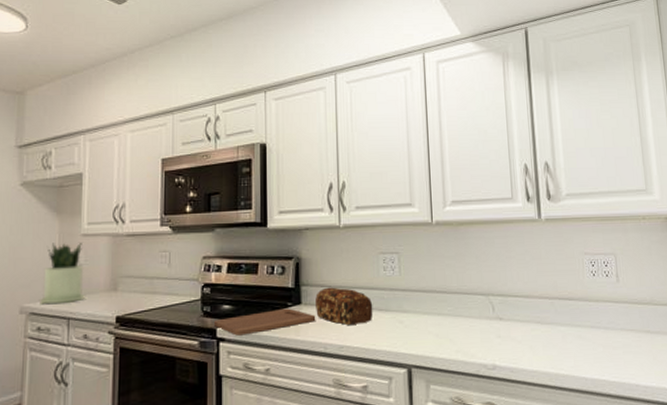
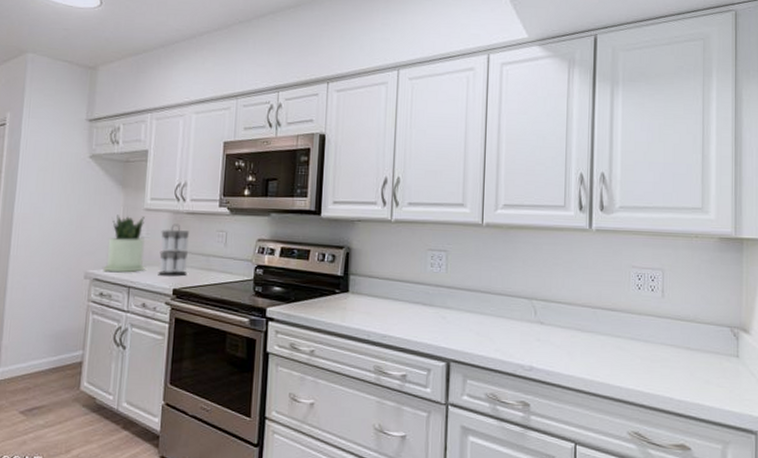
spice rack: none [99,247,131,304] -> present [158,224,189,277]
cutting board: present [213,308,316,336] -> none [264,295,362,317]
bread loaf: present [315,287,373,325] -> none [362,278,418,316]

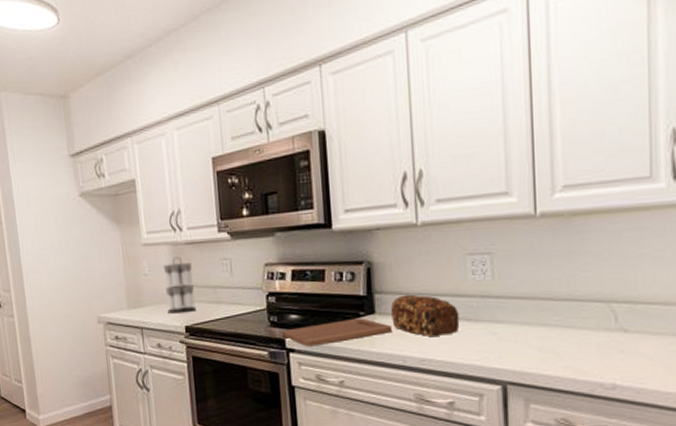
planter: present [102,214,146,273] -> none [112,253,155,315]
cutting board: none [264,295,362,317] -> present [281,318,393,347]
bread loaf: none [362,278,418,316] -> present [391,294,460,336]

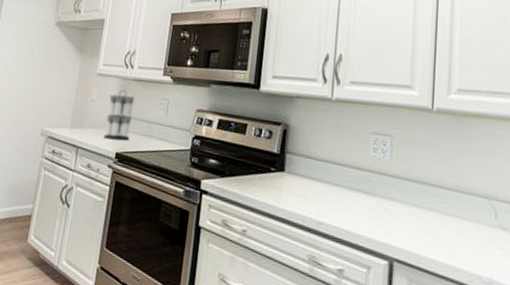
cutting board: present [281,318,393,347] -> none [199,171,298,192]
bread loaf: present [391,294,460,336] -> none [298,159,358,203]

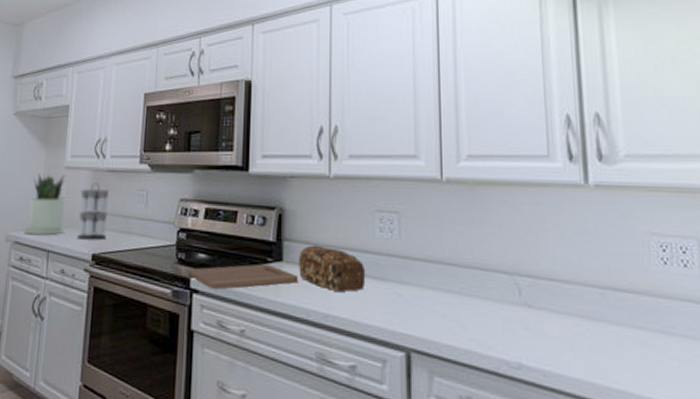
planter: none [56,78,97,133] -> present [22,173,66,236]
cutting board: none [199,171,298,192] -> present [187,264,299,289]
bread loaf: none [298,159,358,203] -> present [299,245,366,292]

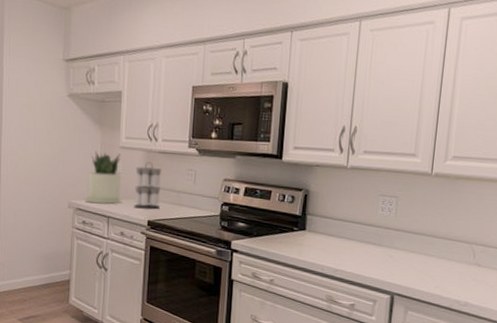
cutting board: present [187,264,299,289] -> none [229,232,317,250]
bread loaf: present [299,245,366,292] -> none [318,219,368,253]

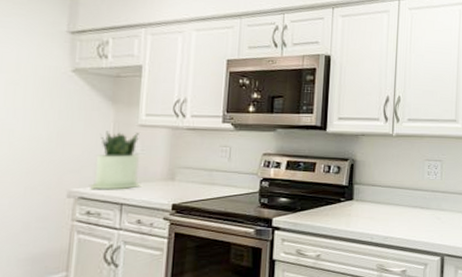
spice rack: present [134,161,161,210] -> none [155,139,190,192]

